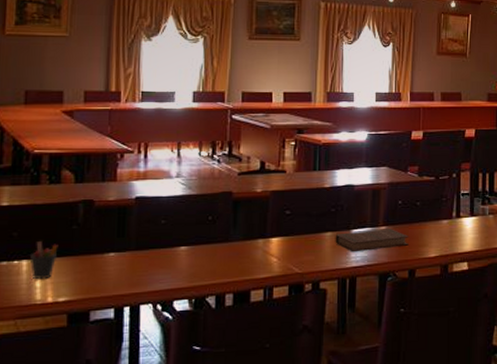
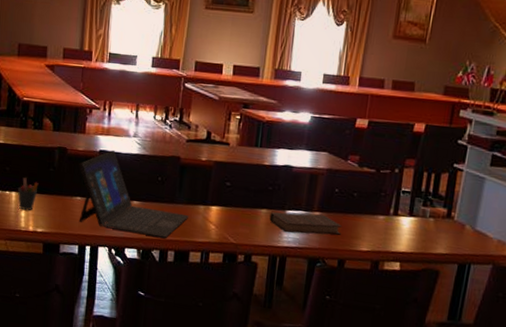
laptop: none [110,195,247,283] -> present [79,150,189,238]

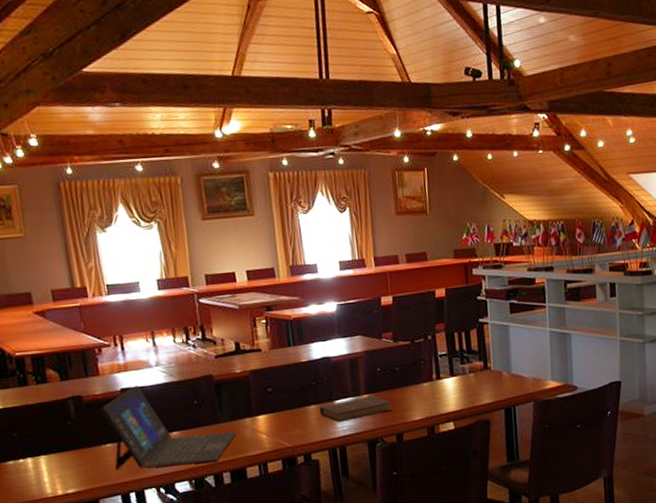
pen holder: present [17,177,39,211] -> none [32,439,58,475]

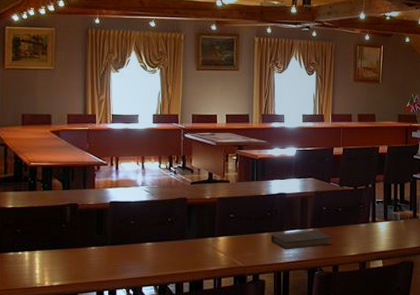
laptop: present [100,386,237,471] -> none [91,200,200,272]

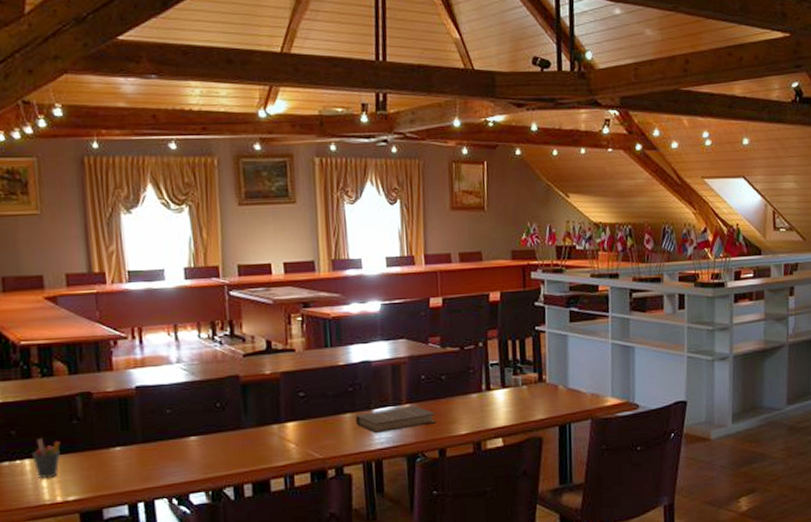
pen holder: none [30,237,52,268] -> present [31,439,61,479]

